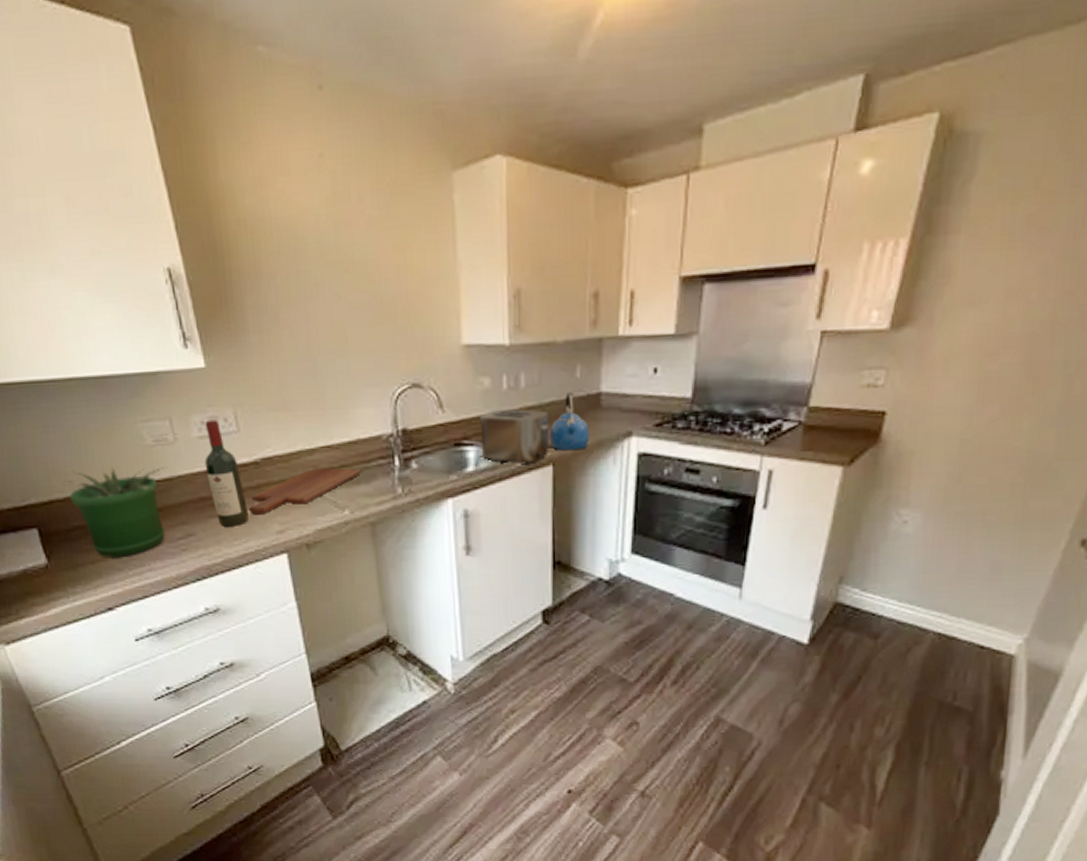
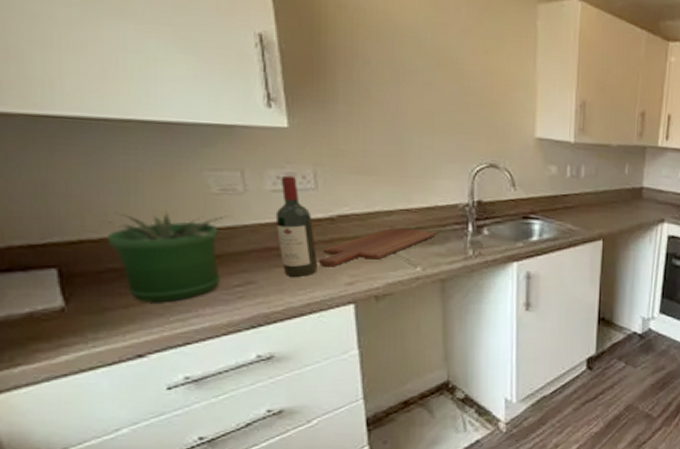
toaster: present [480,408,549,465] -> none [545,192,602,239]
kettle: present [549,392,589,451] -> none [601,185,632,230]

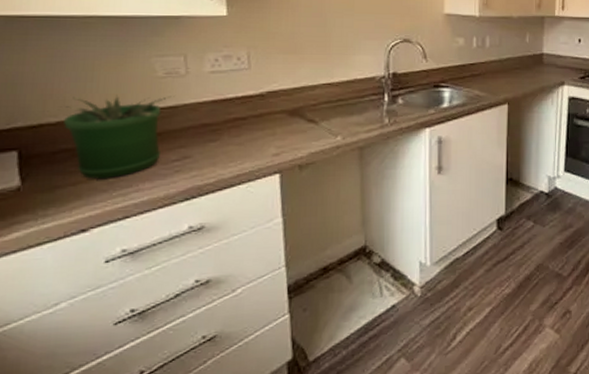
wine bottle: present [275,175,317,277] -> none [212,58,248,150]
cutting board: present [319,227,438,267] -> none [249,100,356,140]

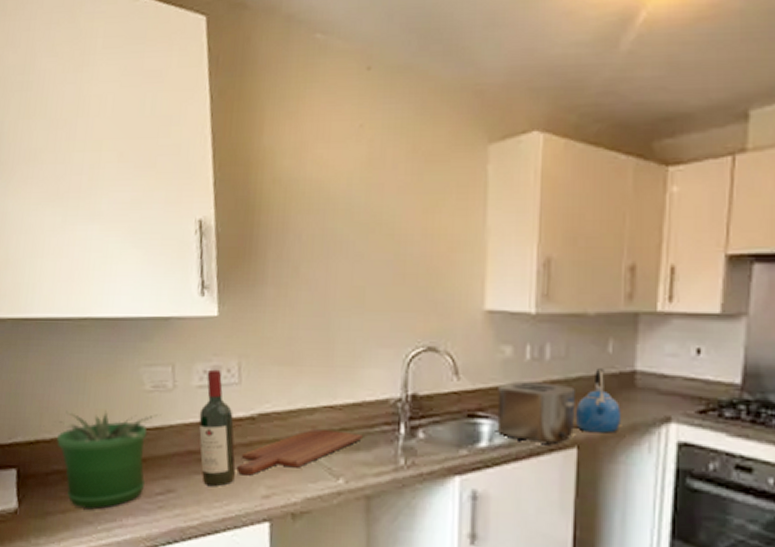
wine bottle: none [212,58,248,150] -> present [198,369,236,486]
cutting board: none [249,100,356,140] -> present [237,428,364,476]
toaster: none [454,61,506,103] -> present [497,380,575,445]
kettle: none [506,52,534,94] -> present [574,368,621,434]

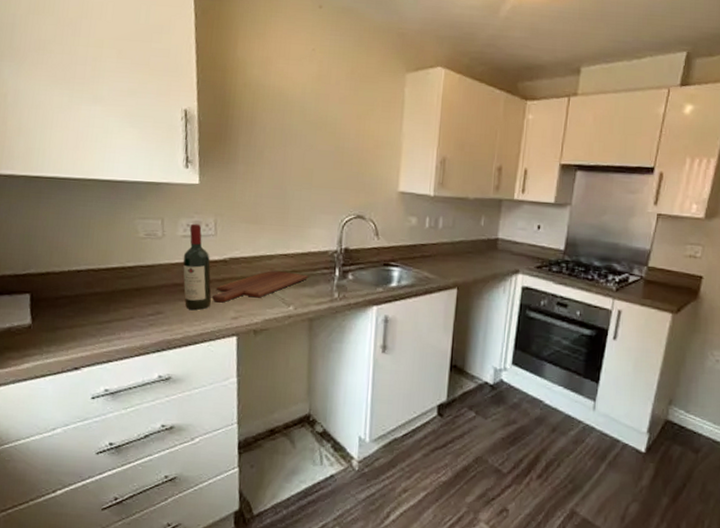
planter: present [51,410,161,510] -> none [60,250,152,326]
toaster: present [497,380,575,445] -> none [403,242,458,287]
kettle: present [574,368,621,434] -> none [456,236,487,280]

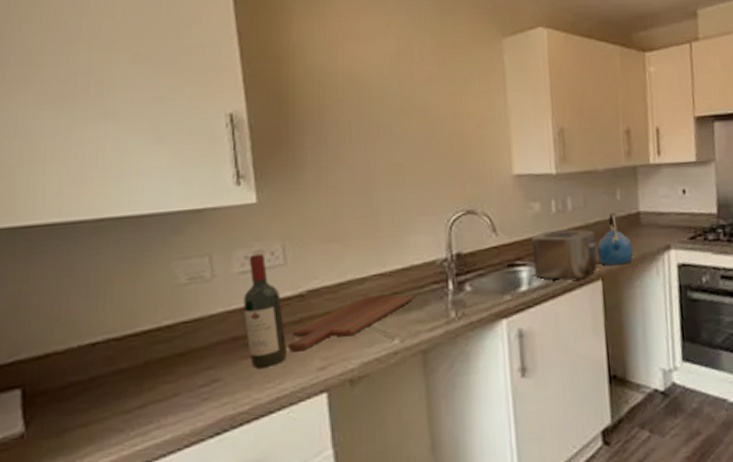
toaster: none [403,242,458,287] -> present [531,229,598,282]
kettle: none [456,236,487,280] -> present [596,213,633,266]

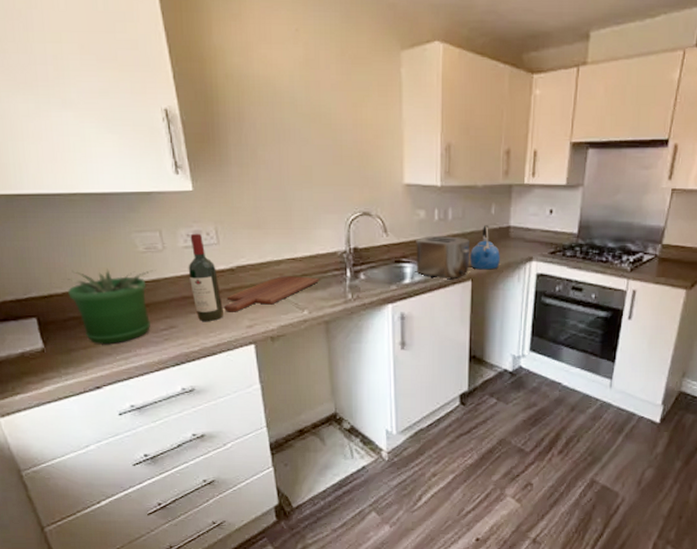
planter: none [65,306,200,417] -> present [61,269,156,345]

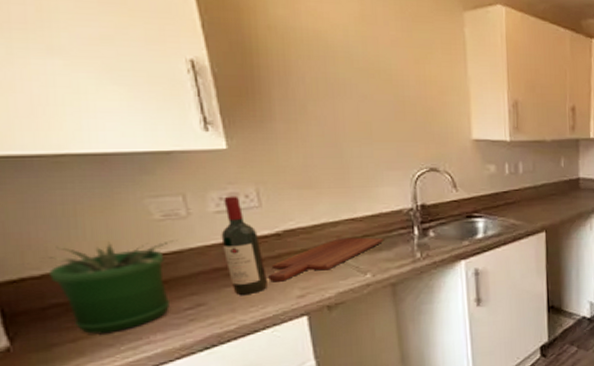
toaster: present [416,235,469,280] -> none [487,189,542,232]
kettle: present [469,225,500,270] -> none [542,177,572,221]

